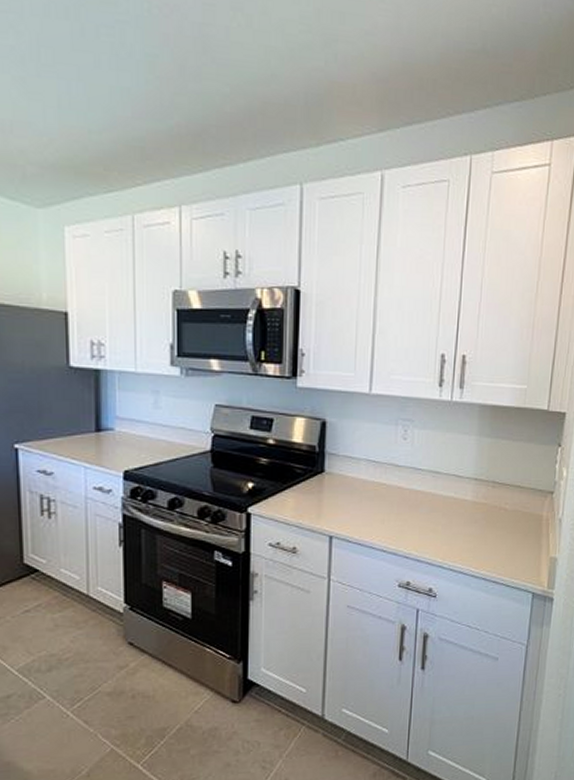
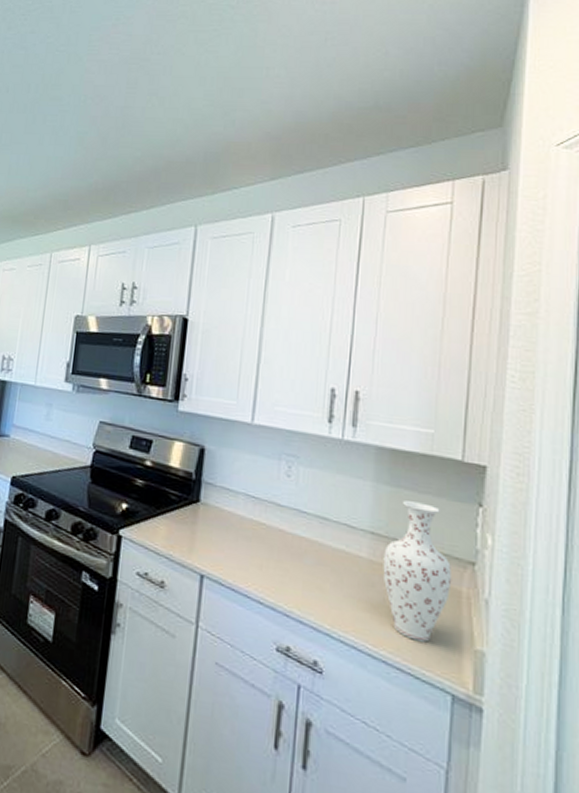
vase: none [483,449,536,558] -> present [382,501,452,642]

